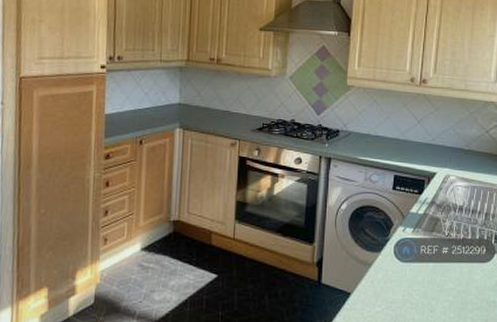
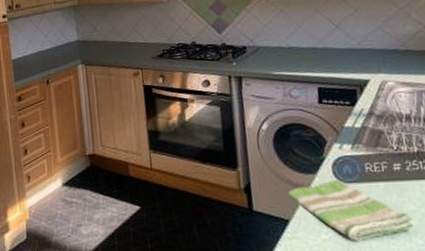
dish towel: none [353,258,451,313] -> present [286,179,416,241]

